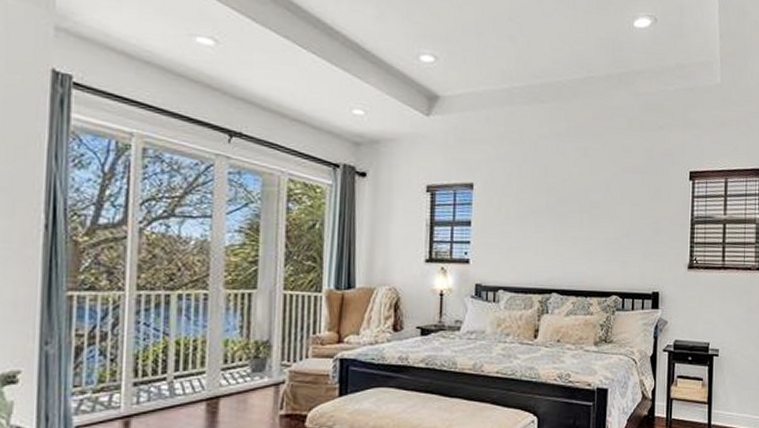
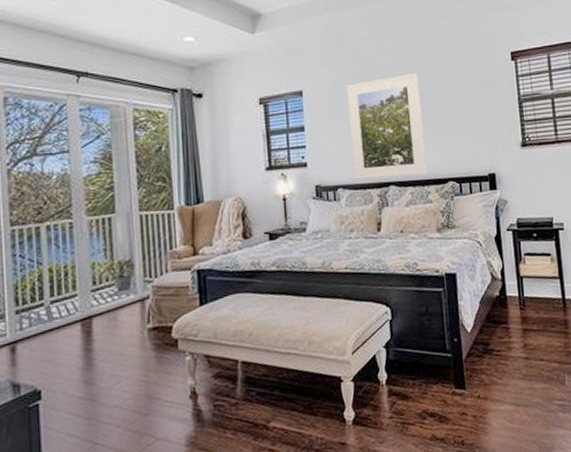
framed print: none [517,180,594,285] -> present [346,73,427,180]

